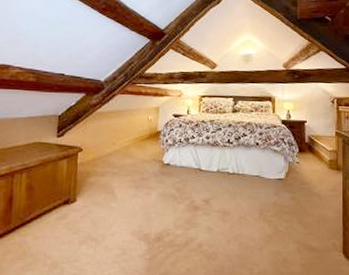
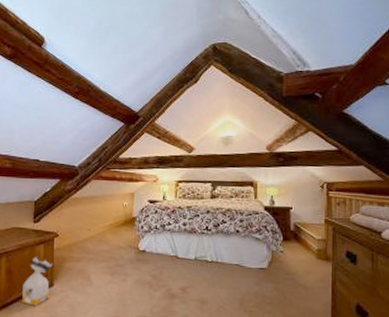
bag: none [41,172,76,223] -> present [21,257,53,306]

